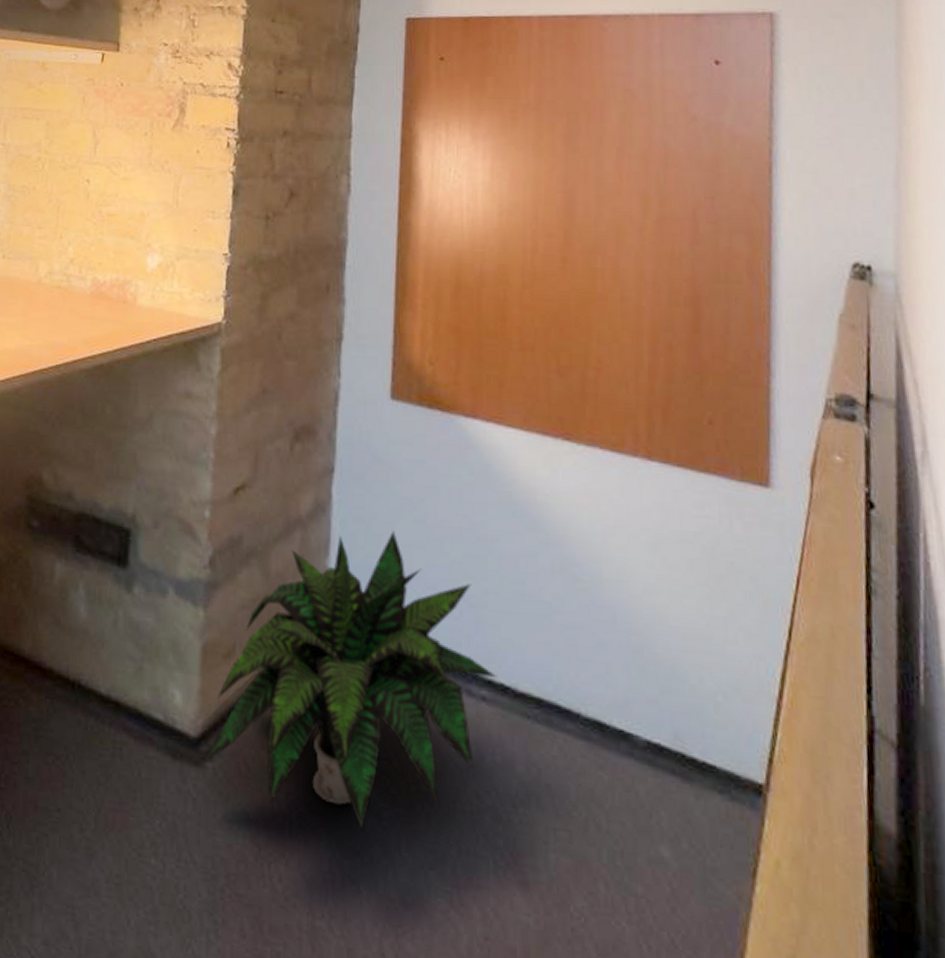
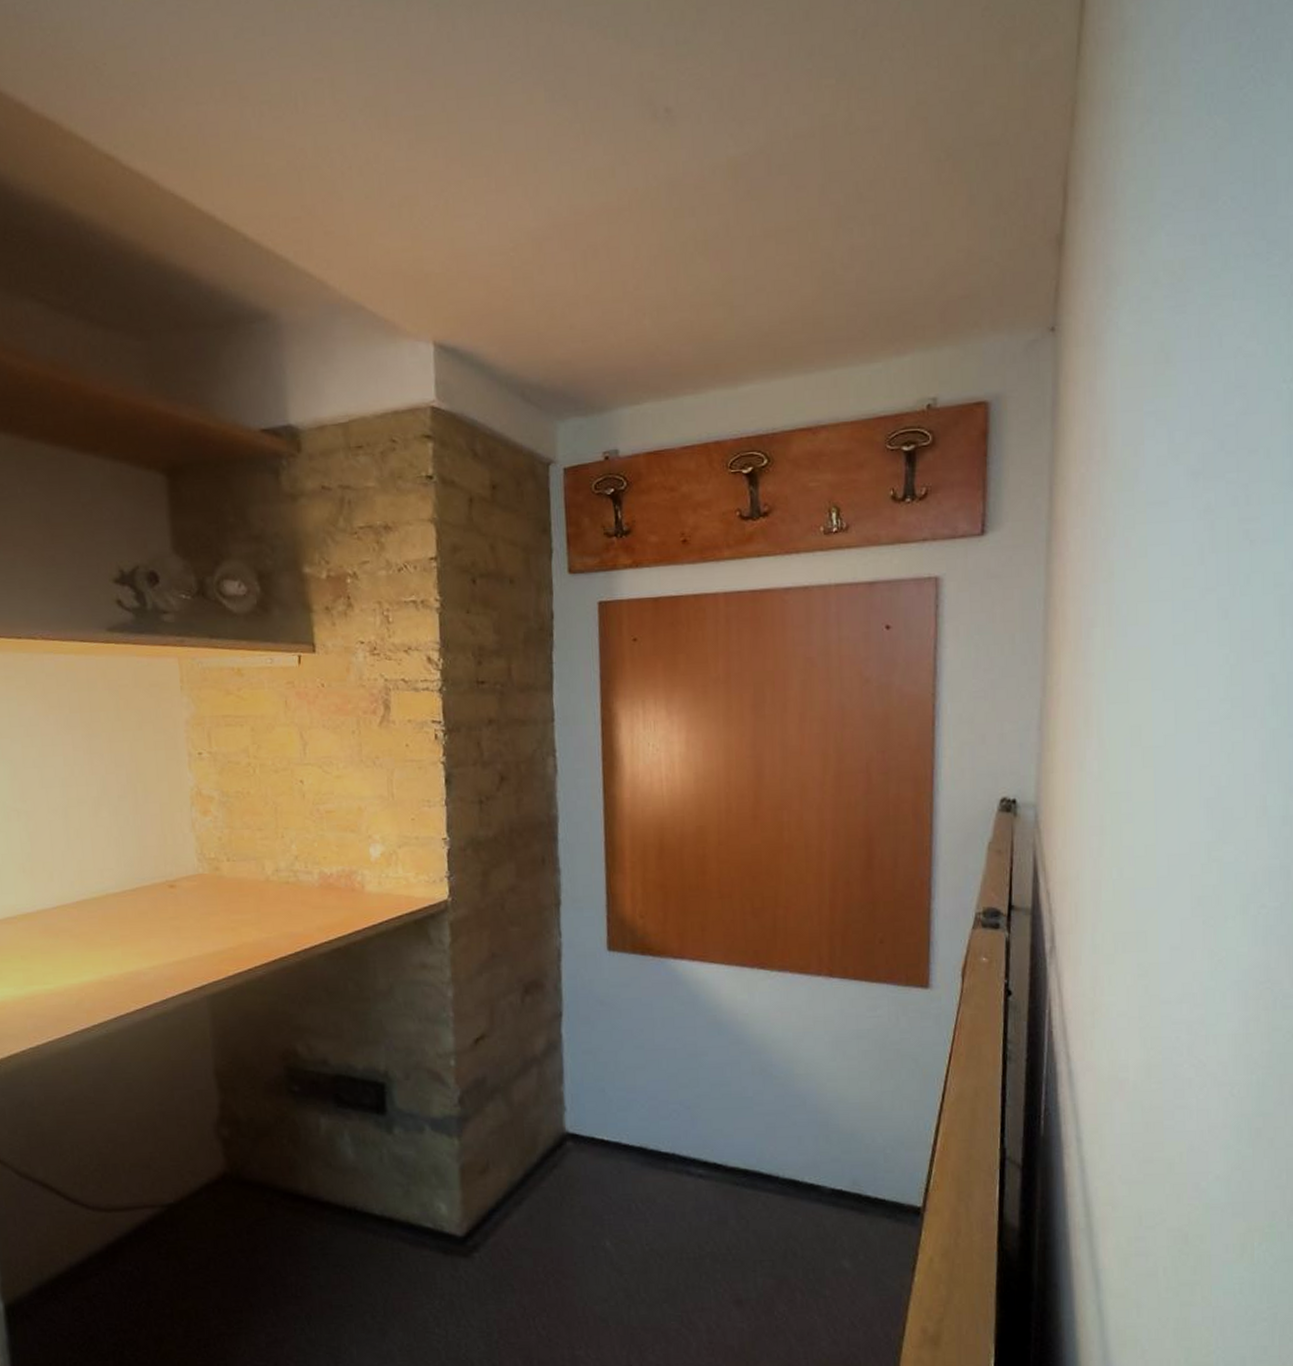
potted plant: present [205,530,498,829] -> none [472,1057,711,1283]

